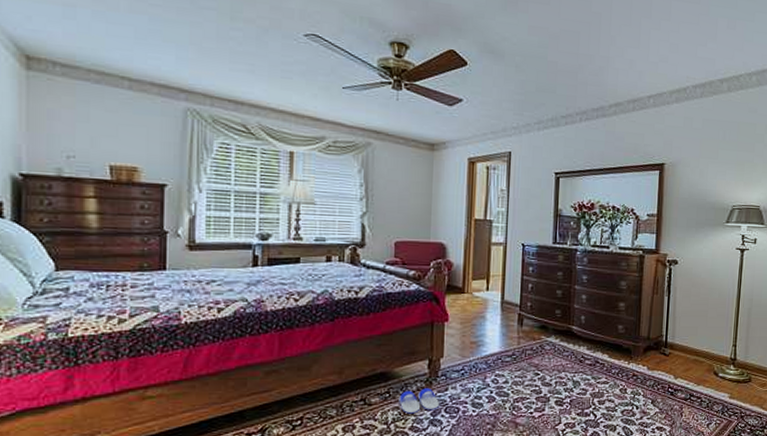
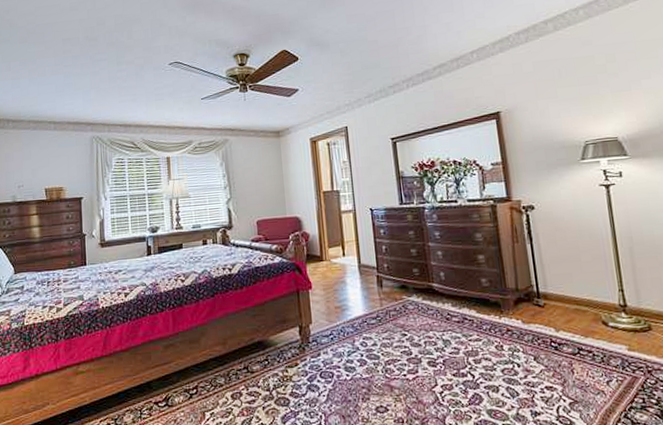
flip-flop: present [399,388,439,414] -> none [277,354,314,380]

